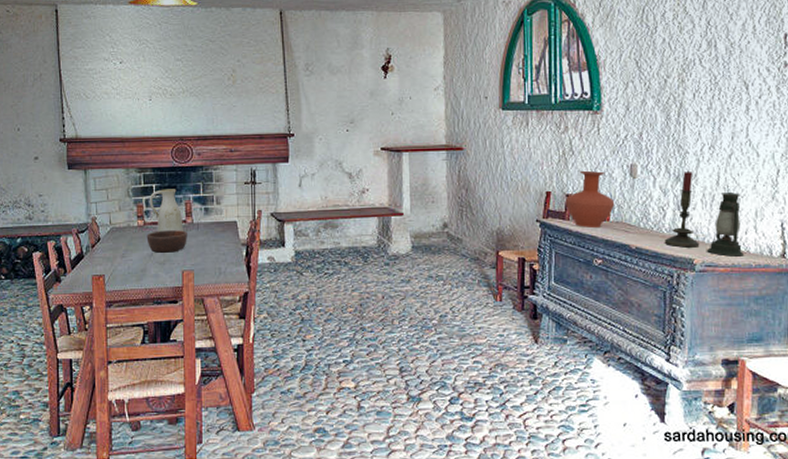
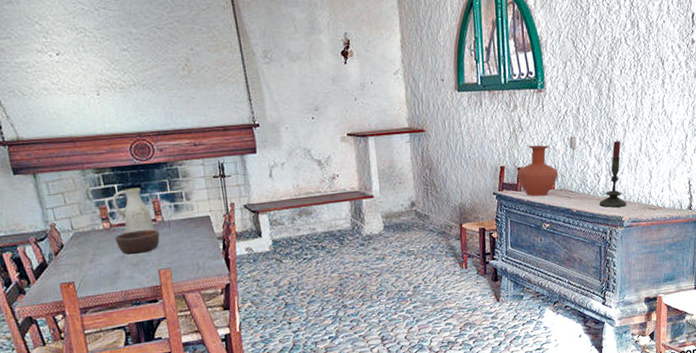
lantern: present [707,186,744,257] -> none [633,151,661,212]

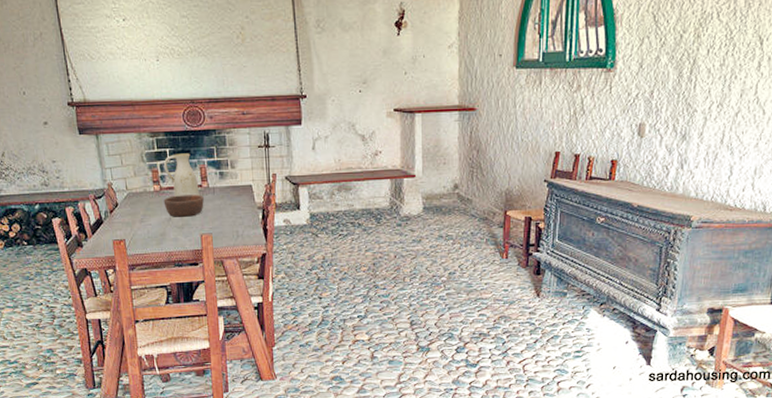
vase: present [517,144,559,197] -> none [574,130,621,188]
candle: present [599,138,627,208] -> none [665,128,699,205]

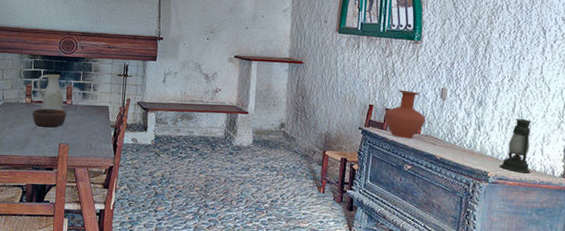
vase: none [574,130,621,188] -> present [385,89,426,139]
lantern: none [705,144,742,213] -> present [500,113,532,174]

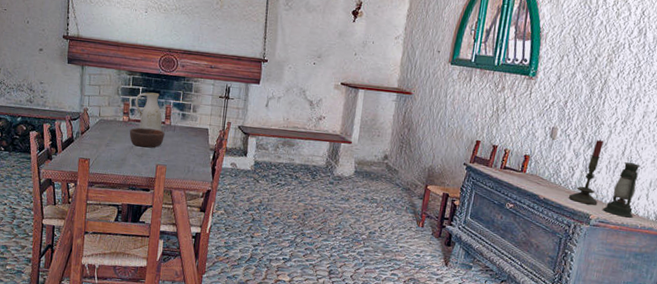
vase: present [385,89,426,139] -> none [491,126,533,178]
candle: none [464,96,494,163] -> present [568,138,604,206]

